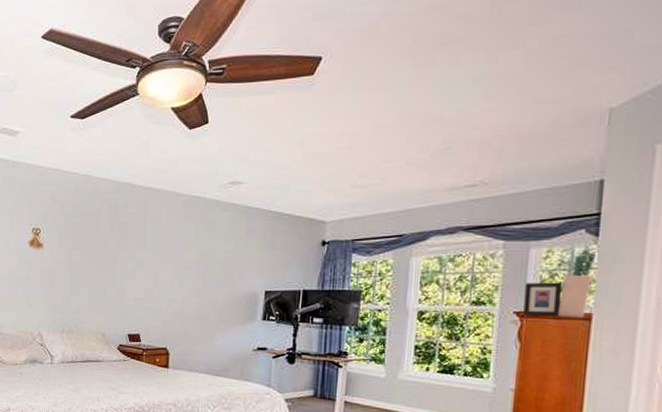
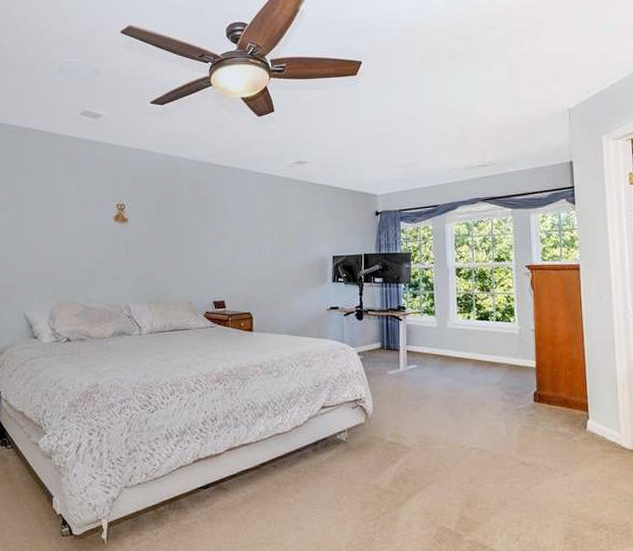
picture frame: present [523,282,563,316] -> none [531,240,558,268]
vase: present [557,246,596,318] -> none [555,212,576,269]

